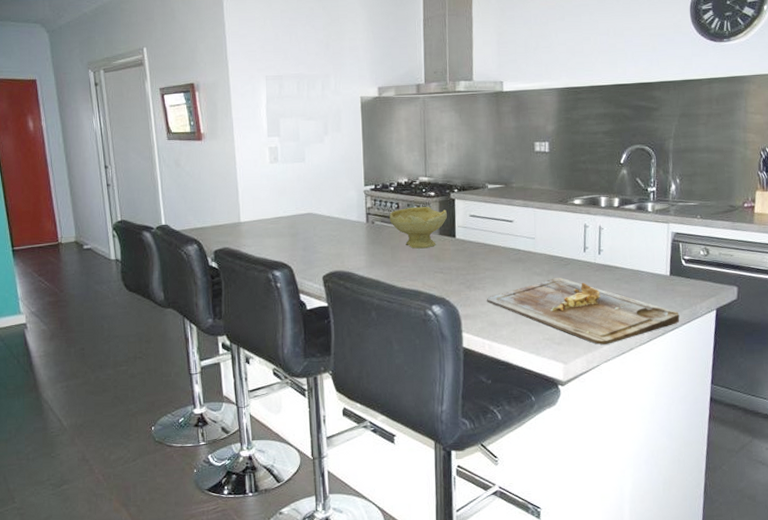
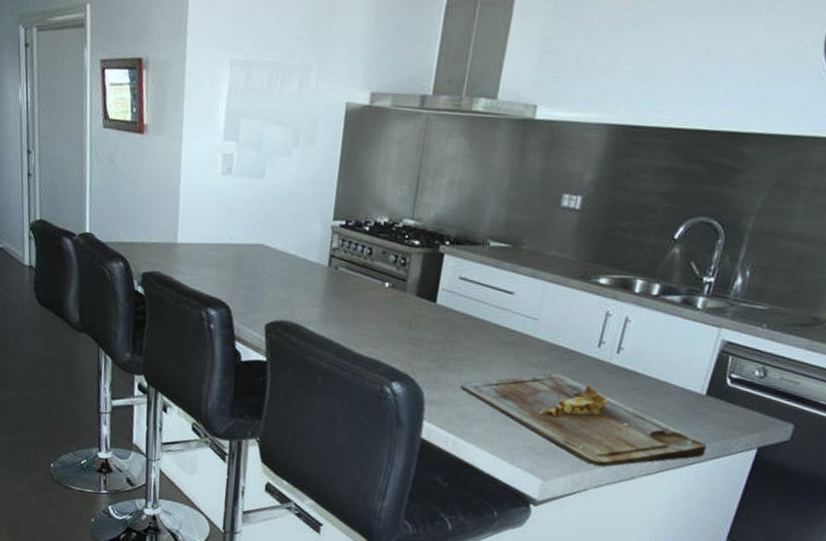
bowl: present [389,206,448,249] -> none [357,255,432,311]

